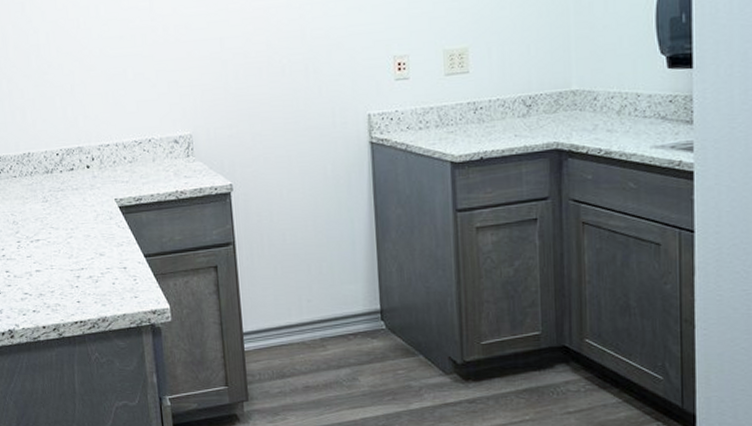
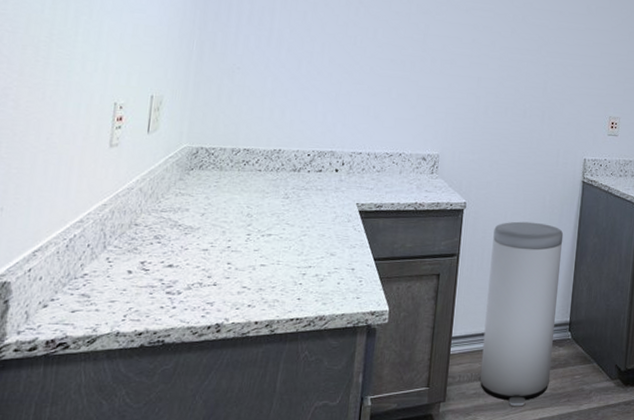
pedal bin: none [270,197,367,406] -> present [479,221,564,407]

